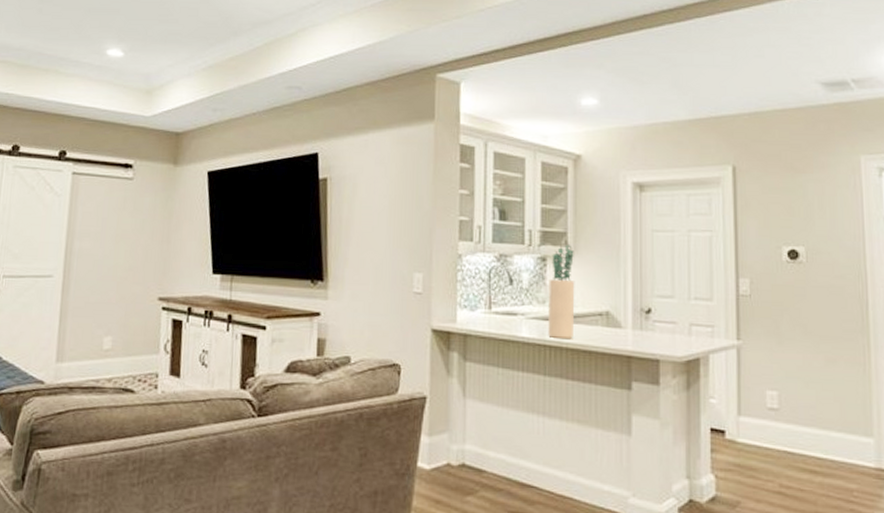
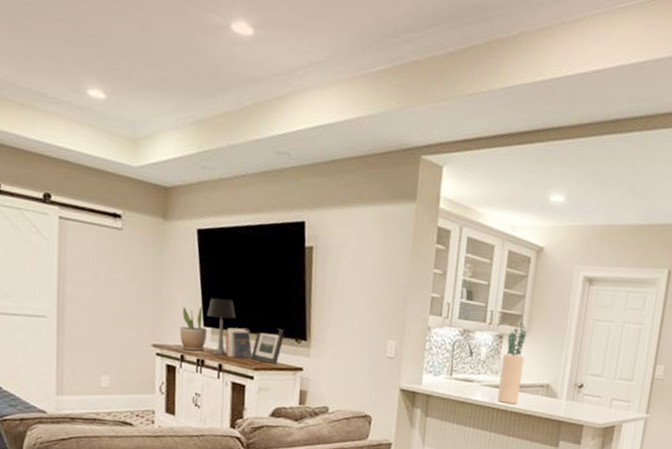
potted plant: none [187,251,216,302] -> present [179,306,207,352]
table lamp: none [217,241,247,305] -> present [208,298,236,356]
books: none [235,272,265,307] -> present [225,327,252,359]
picture frame: none [263,269,299,311] -> present [251,328,285,365]

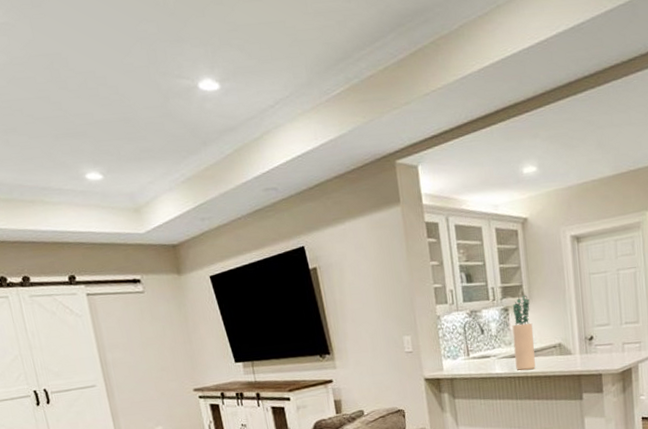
potted plant: present [179,306,207,352] -> none [213,344,241,388]
table lamp: present [208,298,236,356] -> none [235,332,262,386]
books: present [225,327,252,359] -> none [256,355,285,386]
picture frame: present [251,328,285,365] -> none [283,348,309,383]

